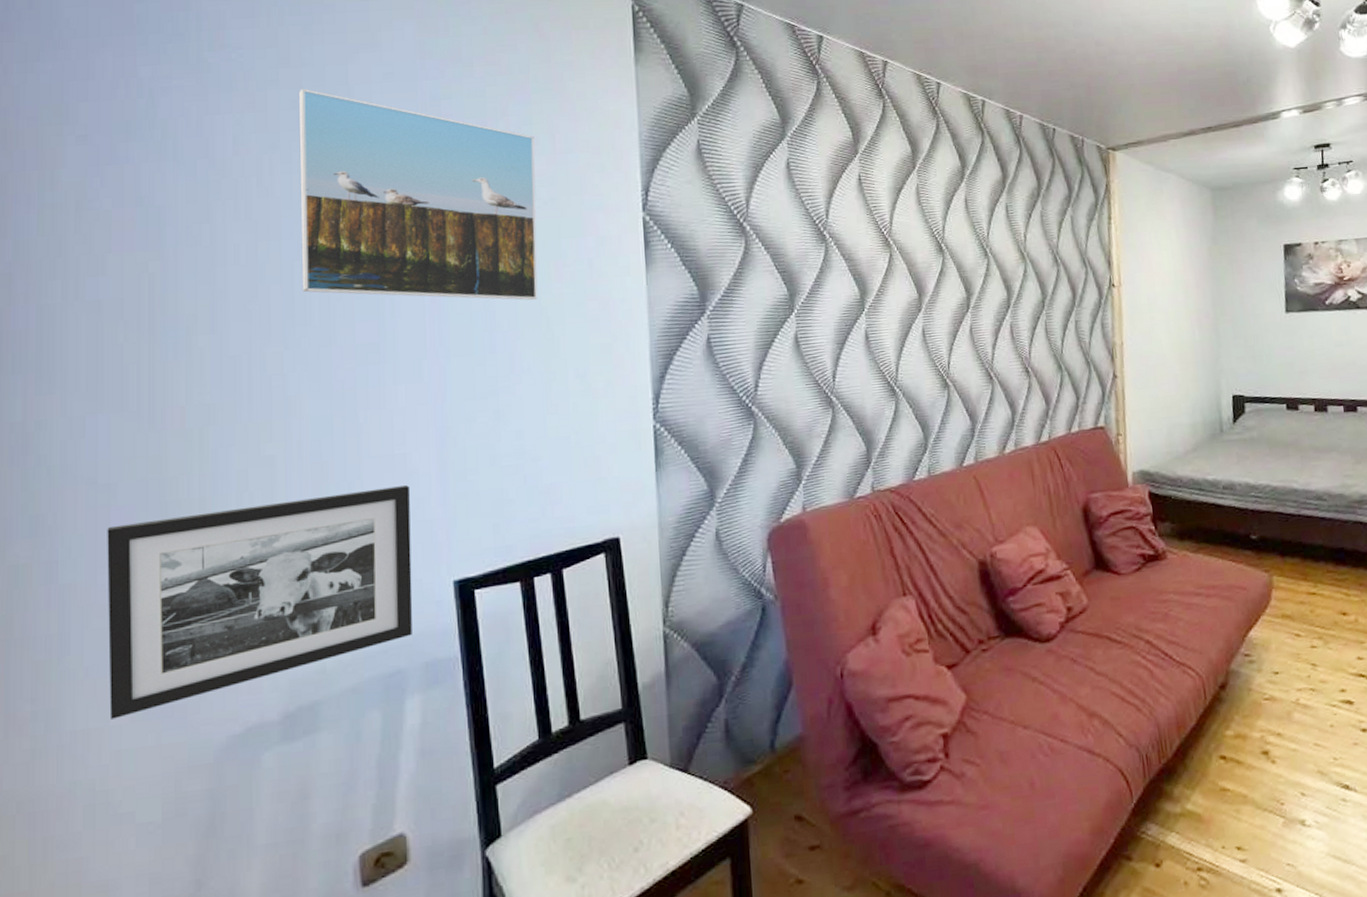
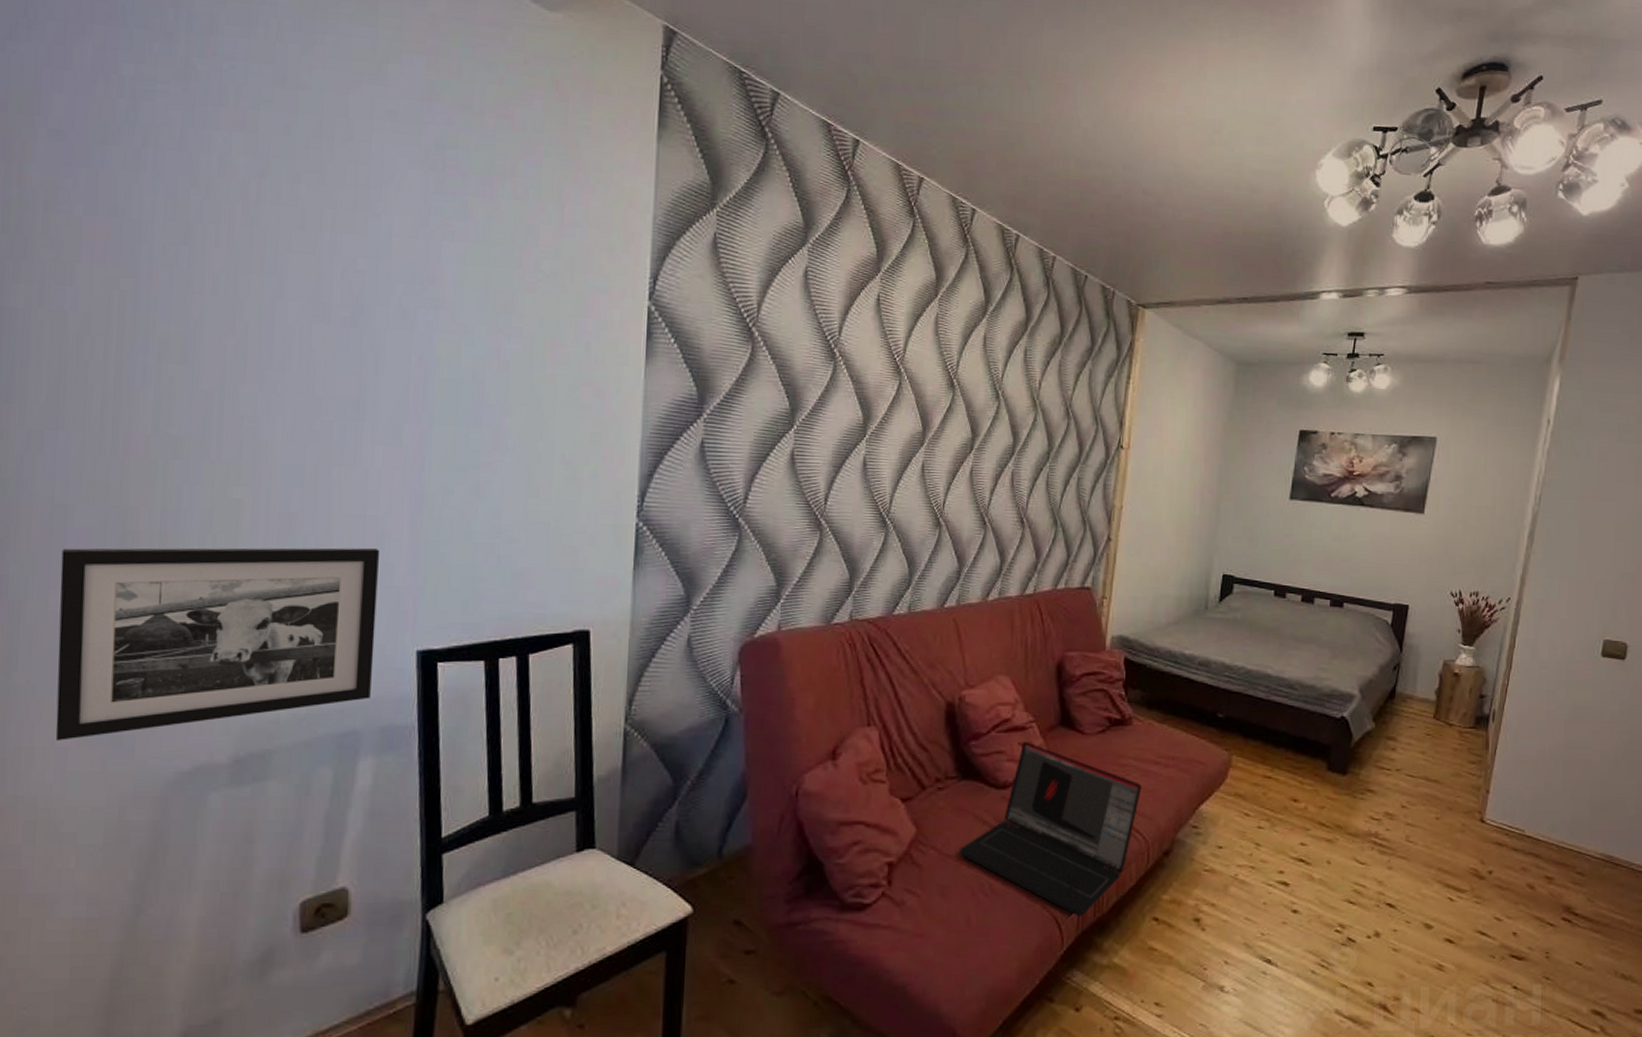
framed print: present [299,88,538,300] -> none [282,113,542,377]
laptop: none [1012,590,1187,766] -> present [958,742,1142,917]

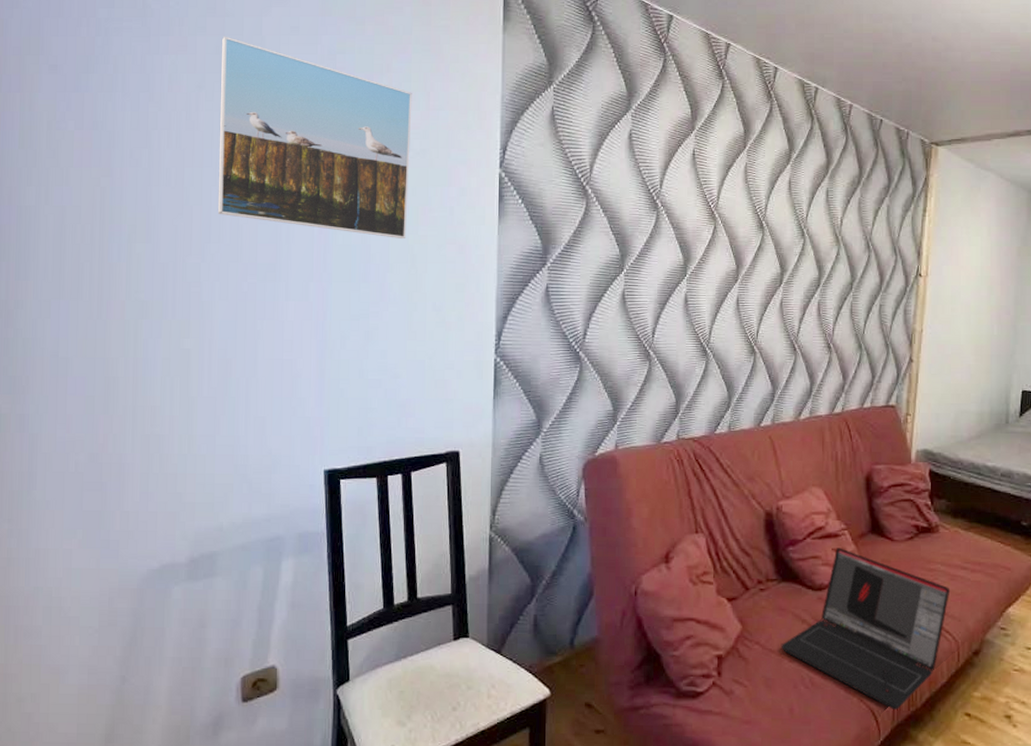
picture frame: present [55,547,380,741] -> none [63,386,295,544]
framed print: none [282,113,542,377] -> present [217,36,412,238]

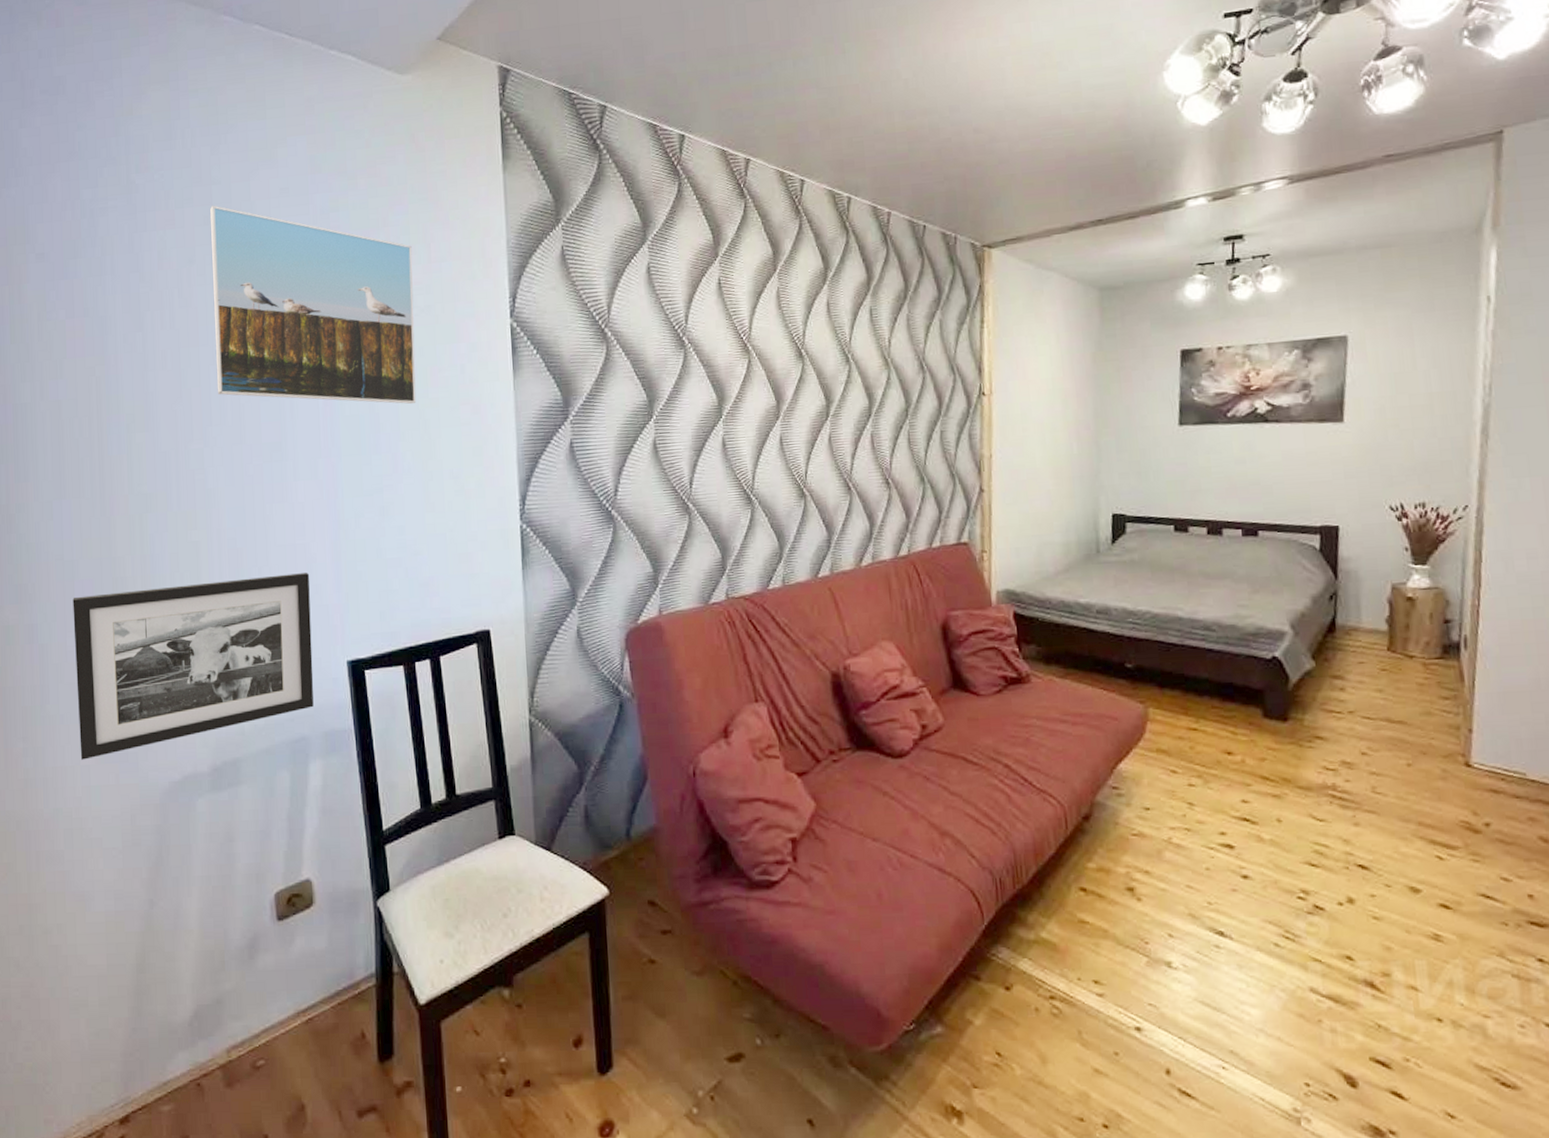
picture frame: none [63,386,295,544] -> present [72,573,314,760]
laptop: present [780,548,951,711] -> none [861,707,1050,890]

